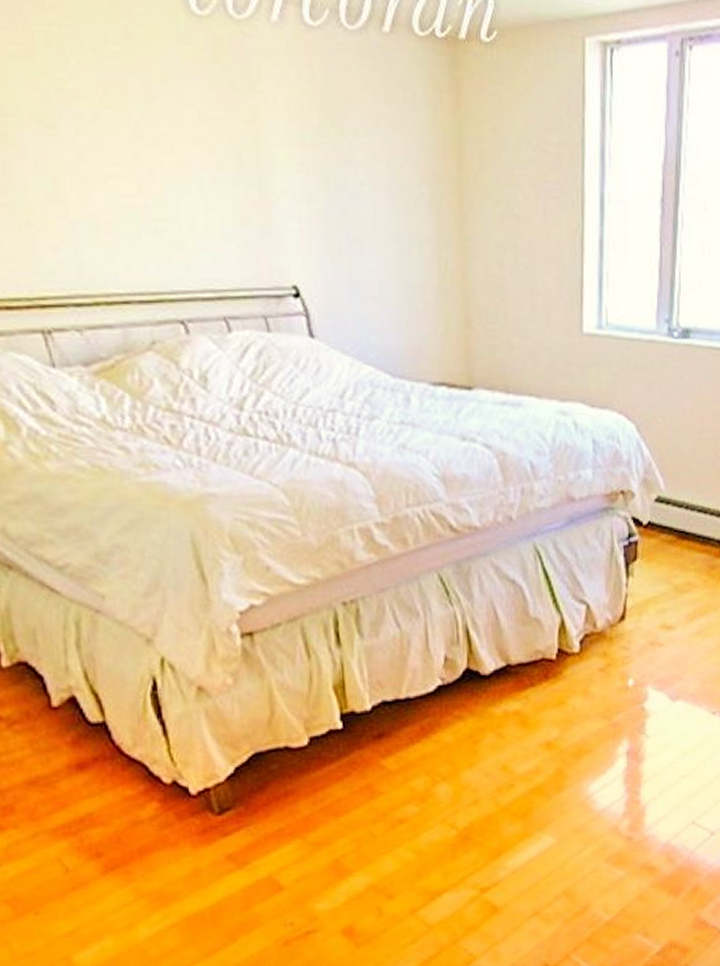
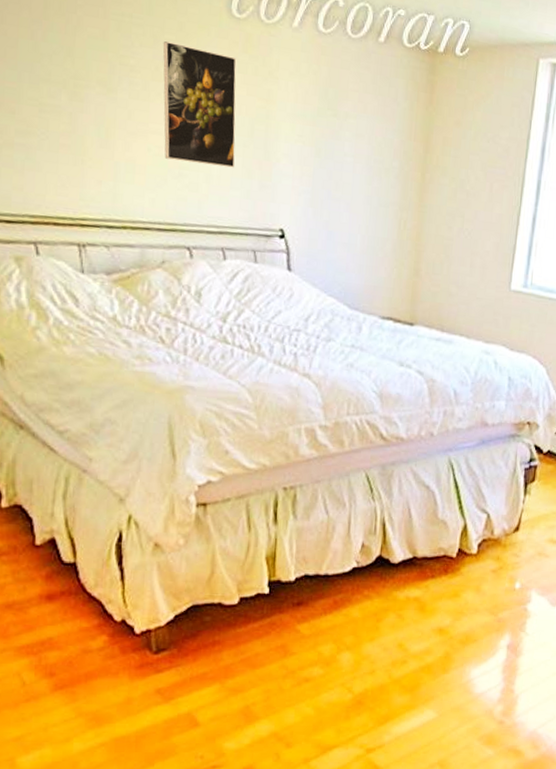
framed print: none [107,55,225,214] -> present [163,41,237,168]

